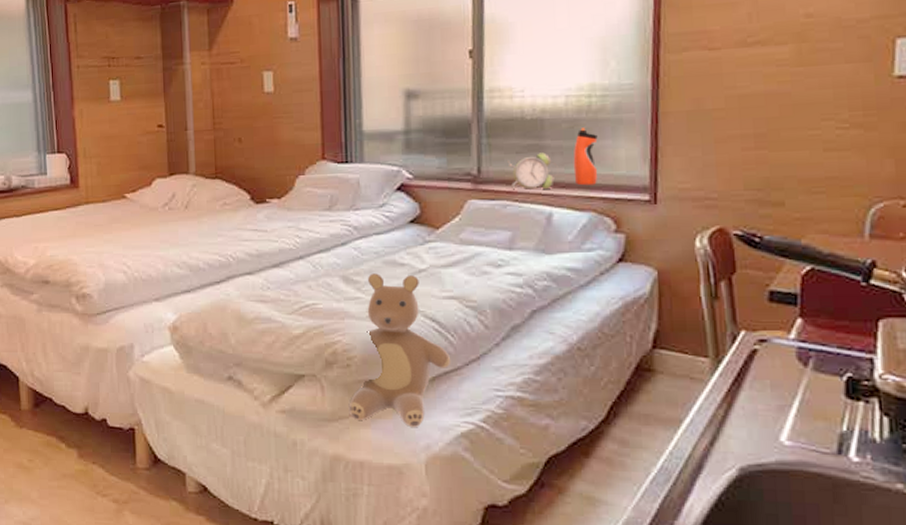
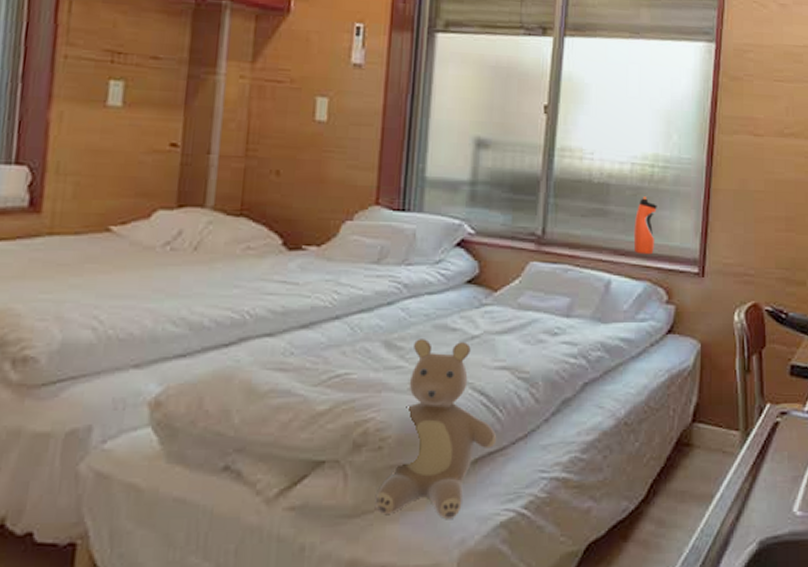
alarm clock: present [507,152,559,190] -> none [572,218,620,257]

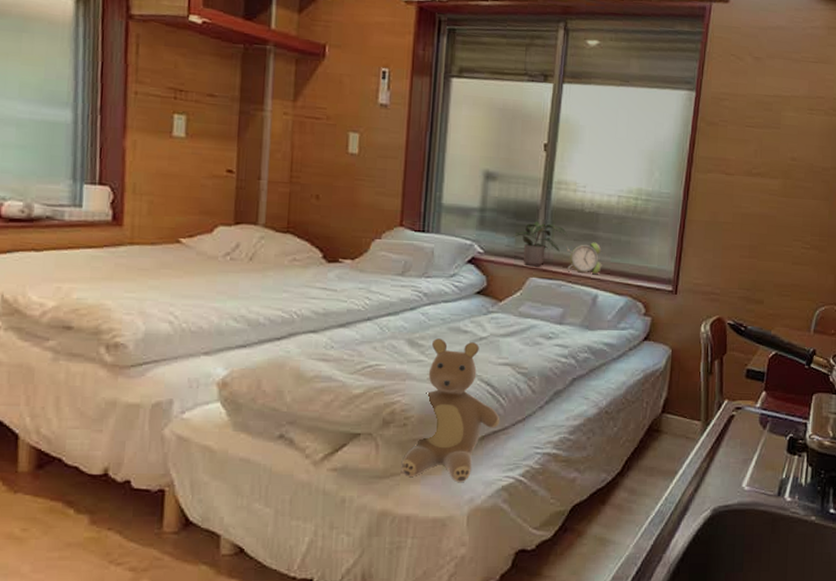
potted plant: none [509,195,574,249] -> present [513,221,568,267]
alarm clock: none [572,218,620,257] -> present [566,242,606,275]
water bottle: present [633,196,657,255] -> none [618,225,639,274]

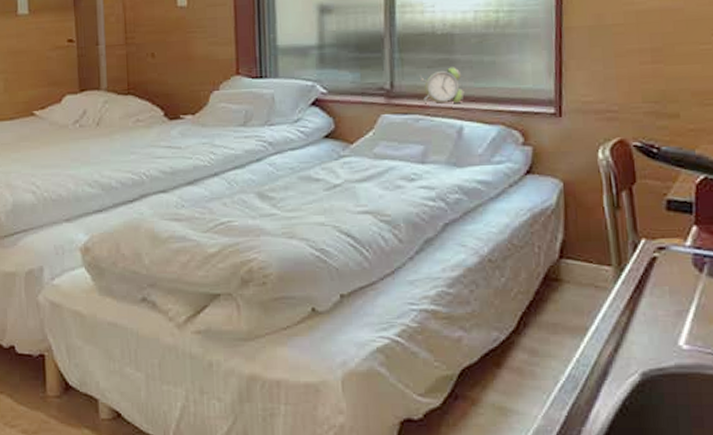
teddy bear: present [401,338,500,482] -> none [265,189,367,343]
potted plant: present [513,221,568,267] -> none [357,52,420,102]

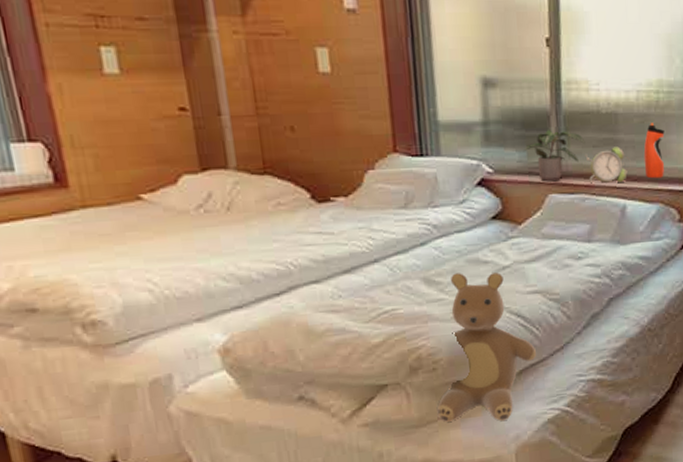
teddy bear: none [265,189,367,343] -> present [437,272,537,422]
potted plant: none [357,52,420,102] -> present [524,130,586,182]
water bottle: none [482,42,506,100] -> present [643,123,665,179]

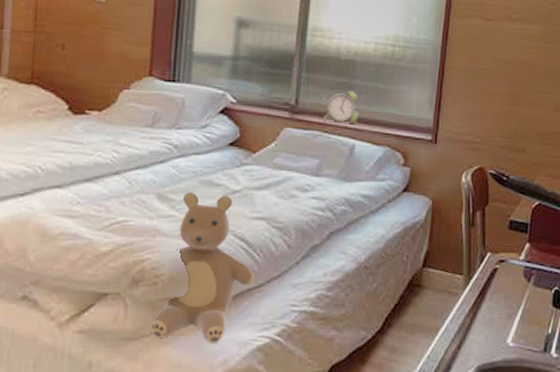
potted plant: present [524,130,586,182] -> none [267,70,324,117]
water bottle: present [643,123,665,179] -> none [375,72,397,124]

